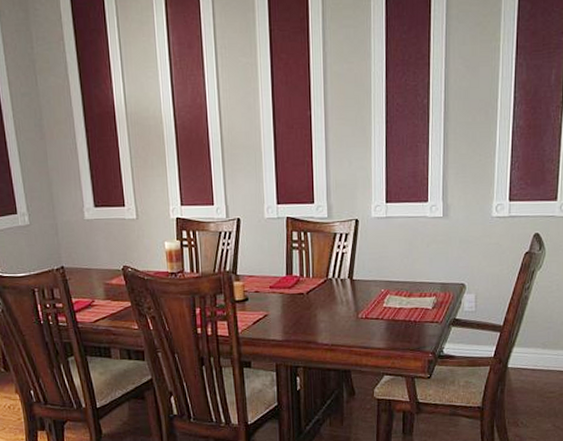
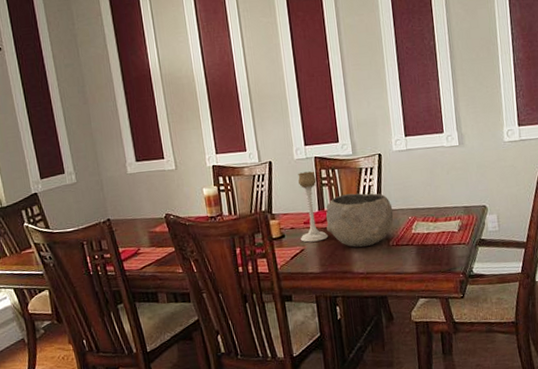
candle holder: none [265,232,294,308] -> present [298,171,328,243]
bowl: none [293,259,366,318] -> present [325,193,394,248]

